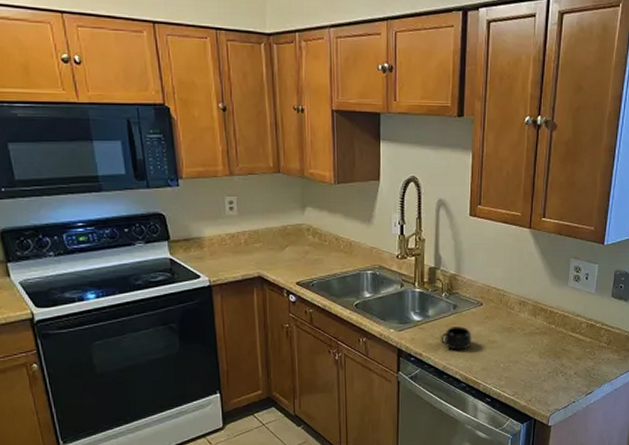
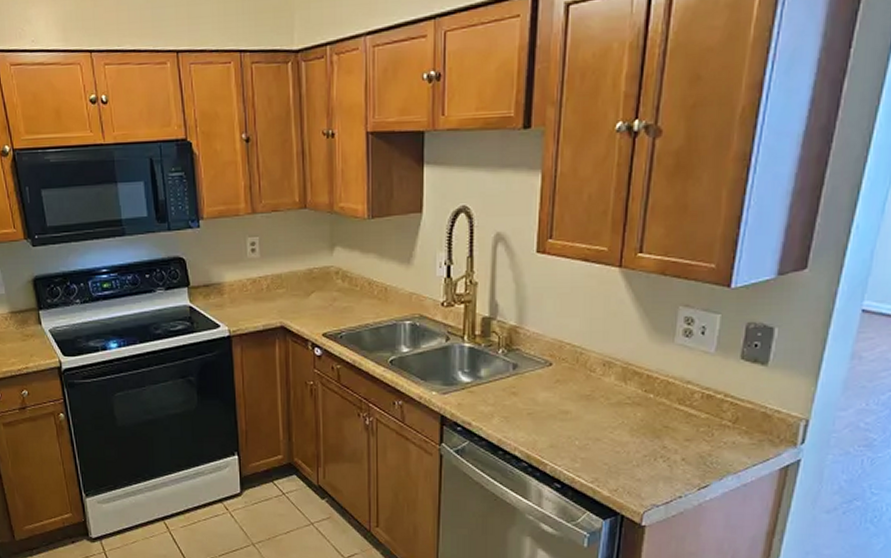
mug: present [441,326,471,350] -> none [496,391,536,420]

